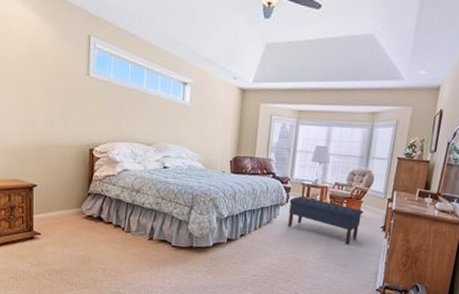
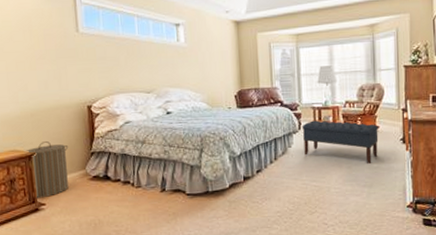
laundry hamper: none [28,176,68,228] -> present [26,141,69,199]

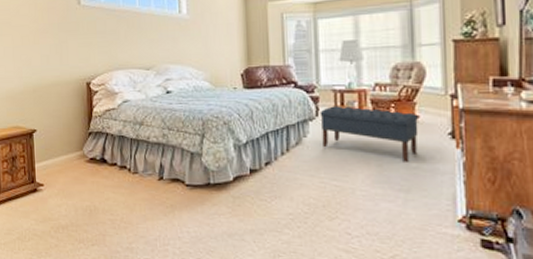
laundry hamper: present [26,141,69,199] -> none [28,119,67,179]

